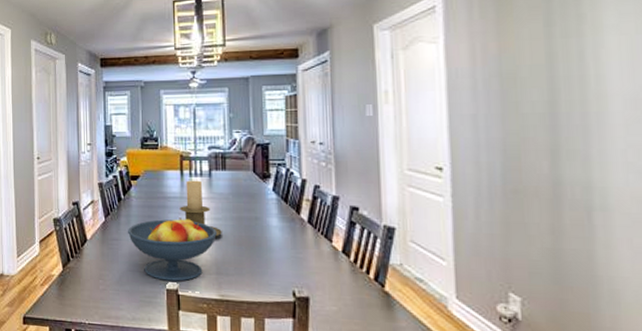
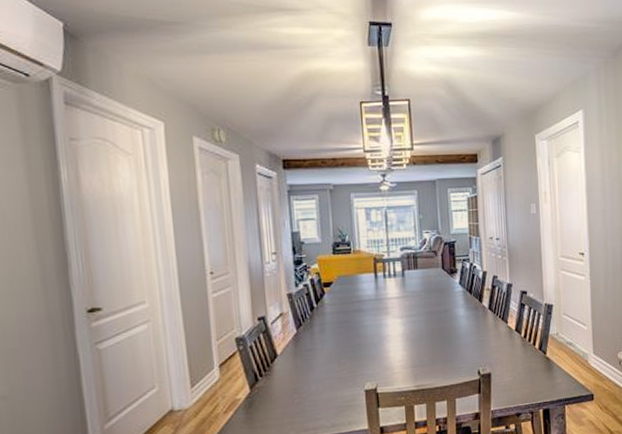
fruit bowl: present [127,217,218,282] -> none [321,319,412,383]
candle holder: present [180,180,222,237] -> none [375,281,416,333]

